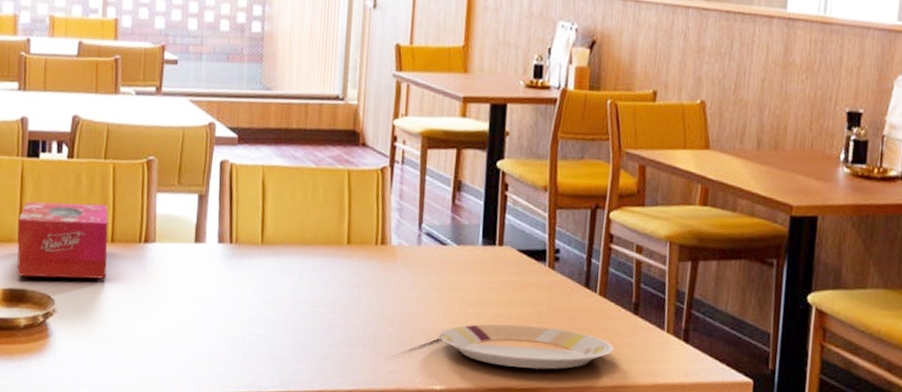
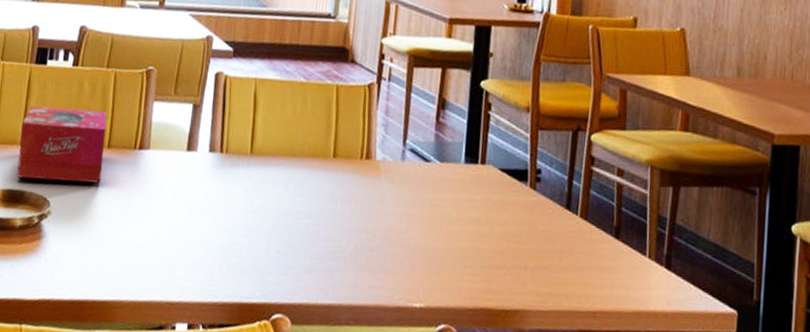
plate: present [439,324,614,370] -> none [420,242,595,292]

